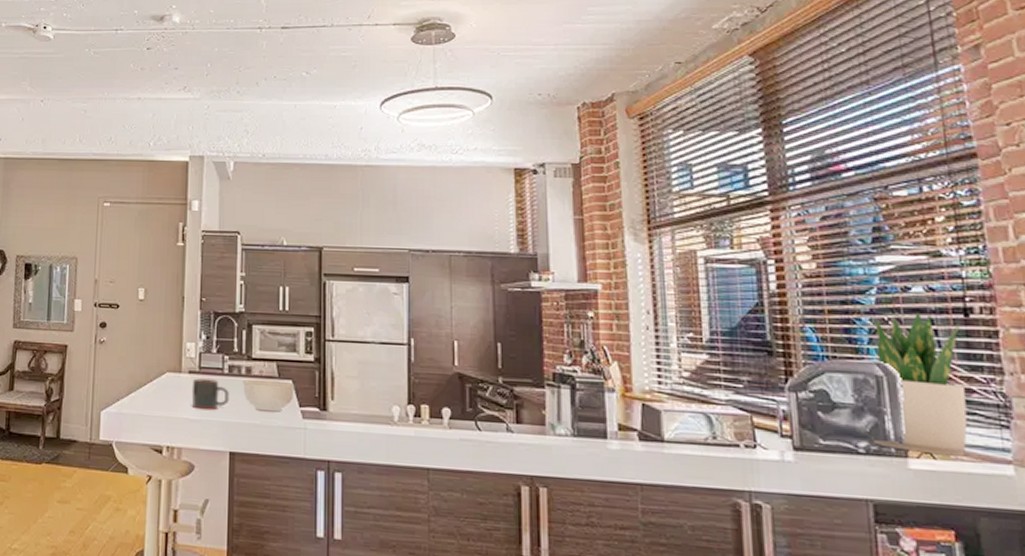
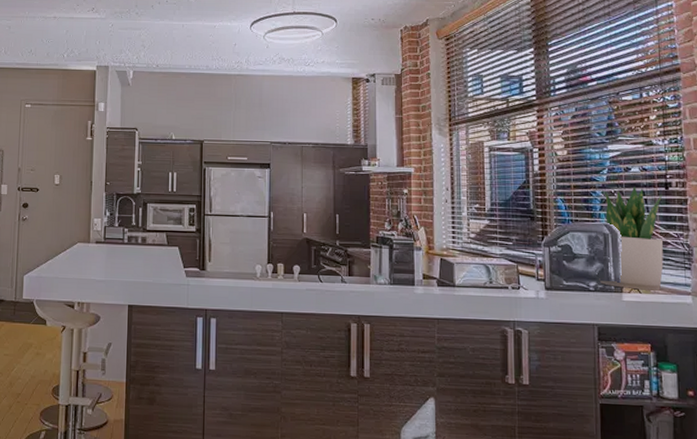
mug: present [191,378,229,411] -> none [98,247,128,273]
bowl: present [243,379,295,412] -> none [139,247,180,272]

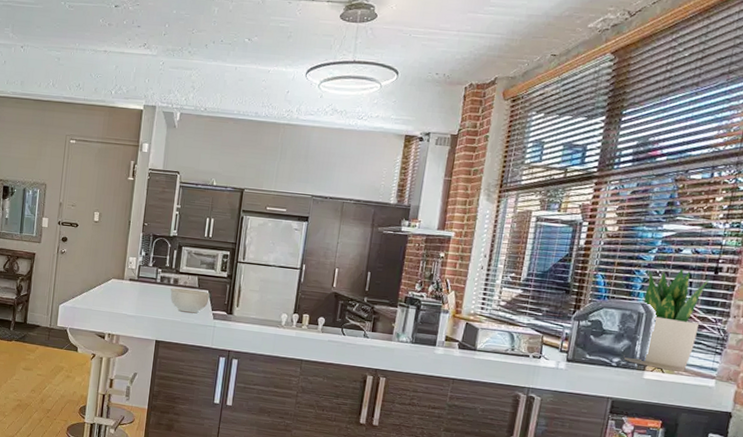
bowl: none [139,247,180,272] -> present [170,288,210,314]

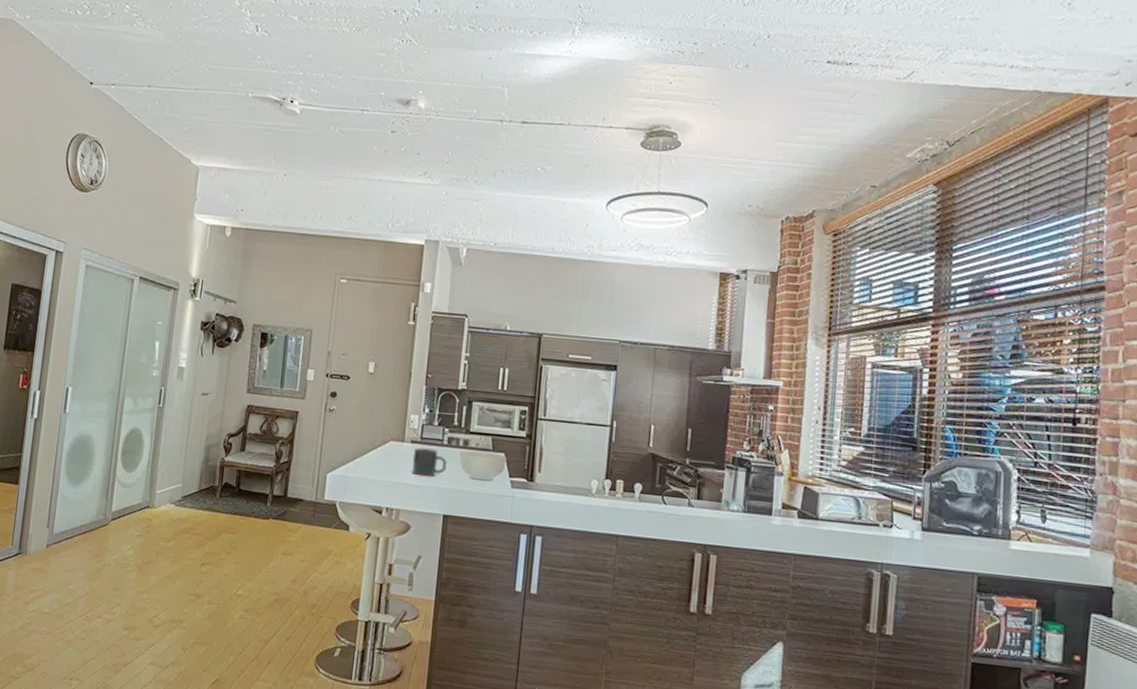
mug: none [130,284,160,309] -> present [412,447,447,477]
planter: present [623,268,710,373] -> none [985,419,1069,542]

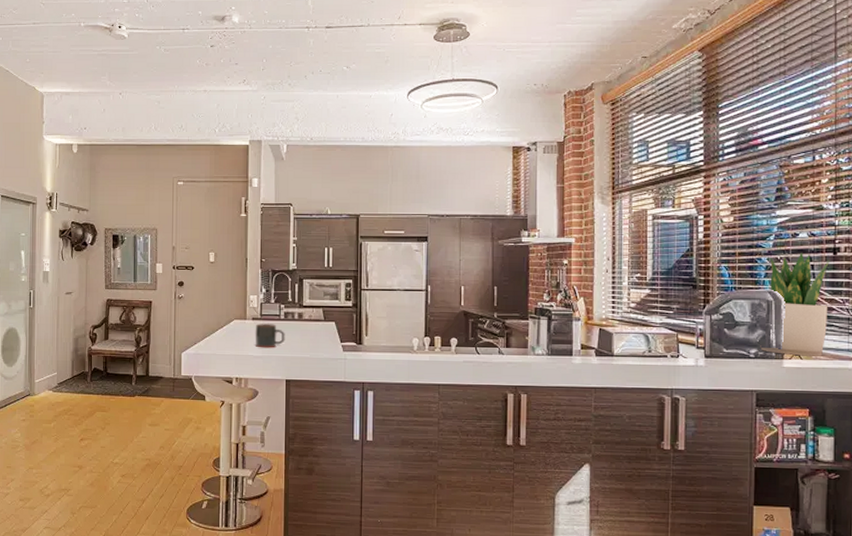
bowl: present [459,451,507,481] -> none [296,322,337,347]
planter: none [985,419,1069,542] -> present [760,252,830,358]

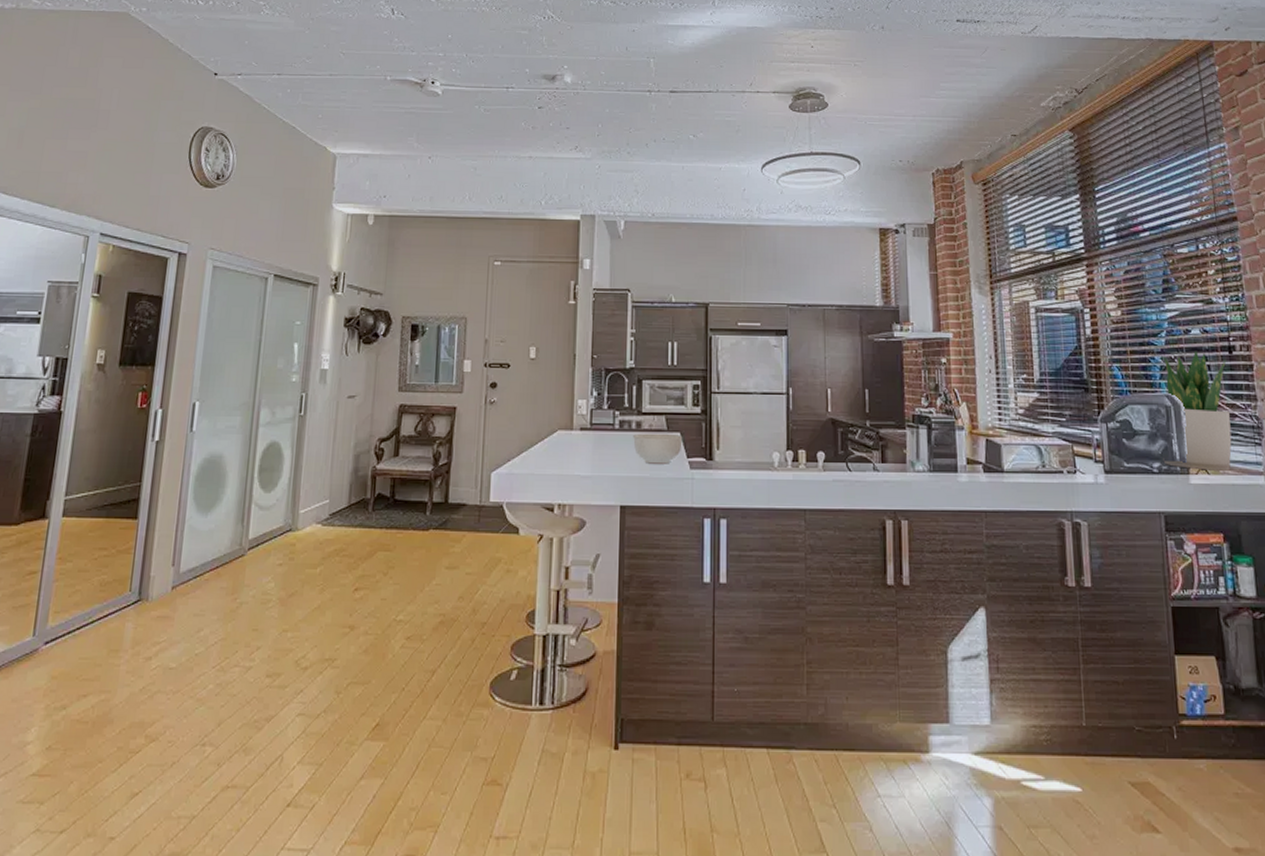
mug: present [255,323,285,348] -> none [583,435,620,466]
bowl: none [296,322,337,347] -> present [633,433,683,464]

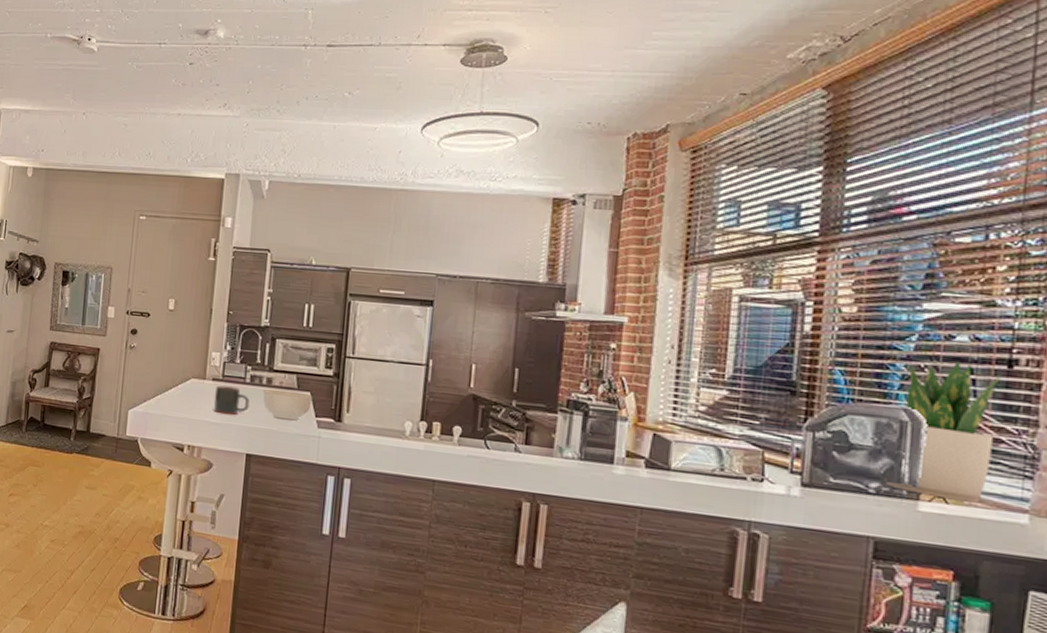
mug: none [583,435,620,466] -> present [213,385,250,416]

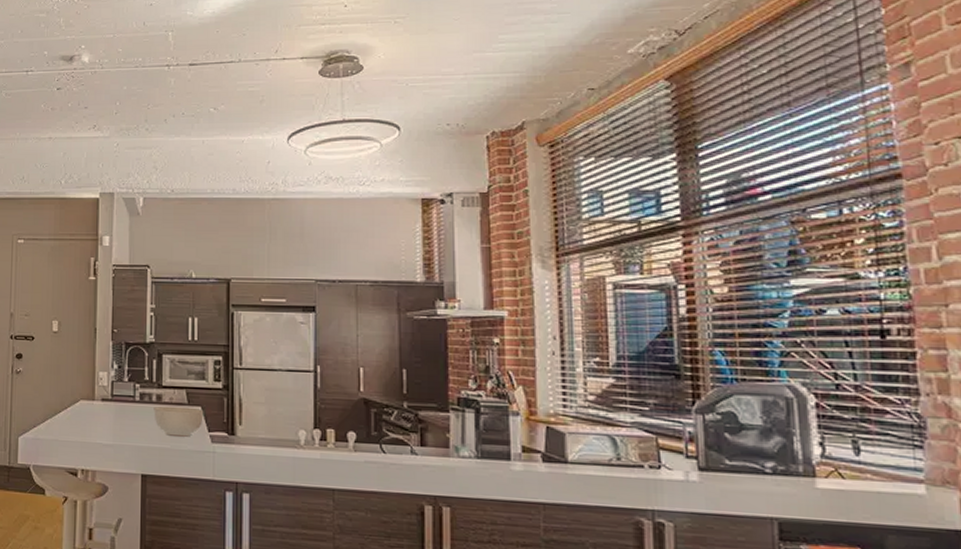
mug: present [213,385,250,416] -> none [104,405,141,436]
planter: present [884,361,1003,505] -> none [779,334,880,478]

